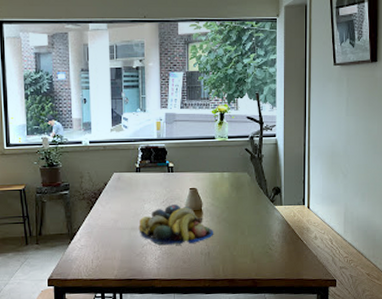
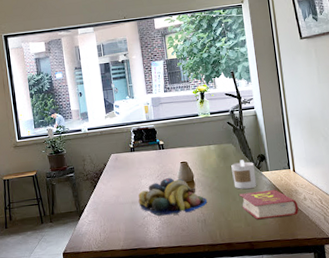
candle: none [244,191,269,223] -> present [231,160,257,189]
book: none [249,226,308,257] -> present [239,190,299,220]

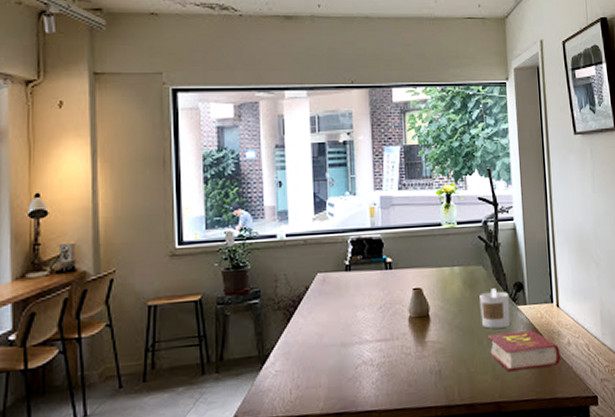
fruit bowl: present [138,178,208,216] -> none [350,310,446,364]

